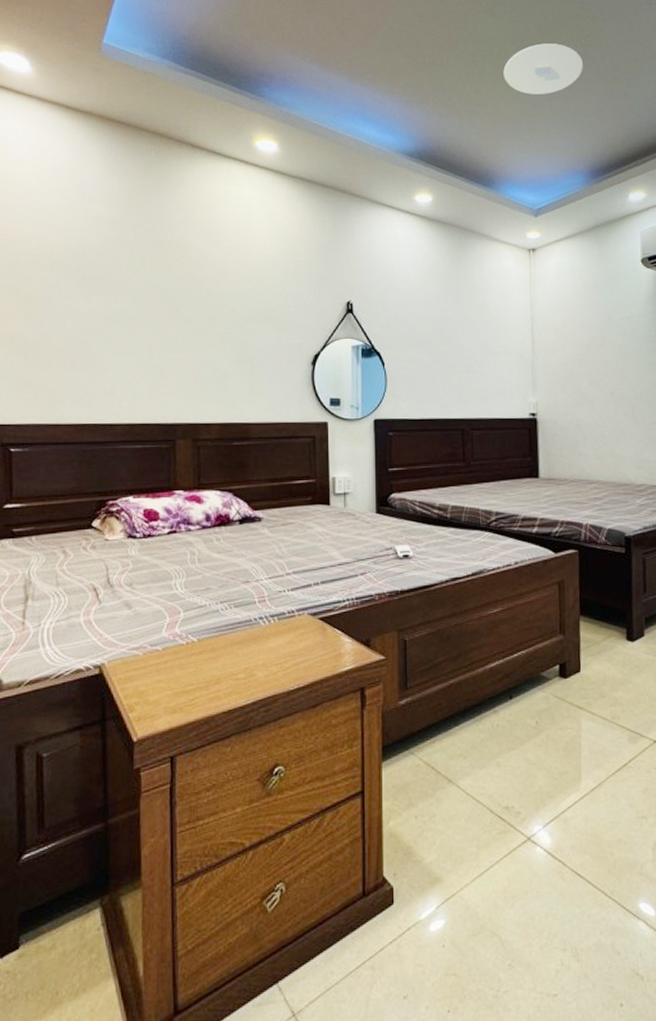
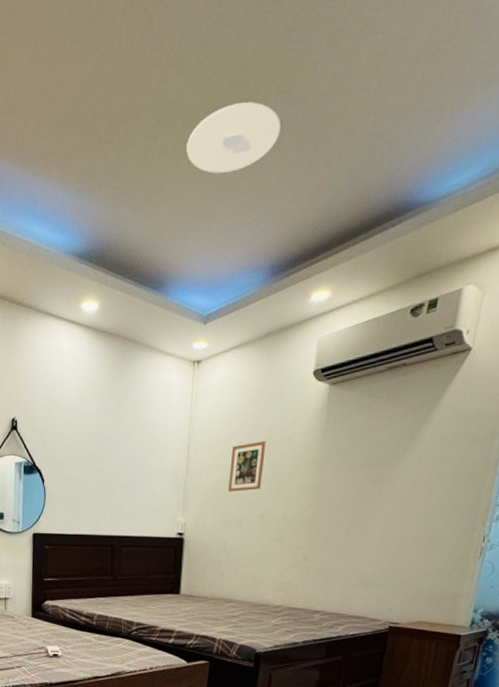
picture frame: none [575,322,608,371] -> present [228,441,266,492]

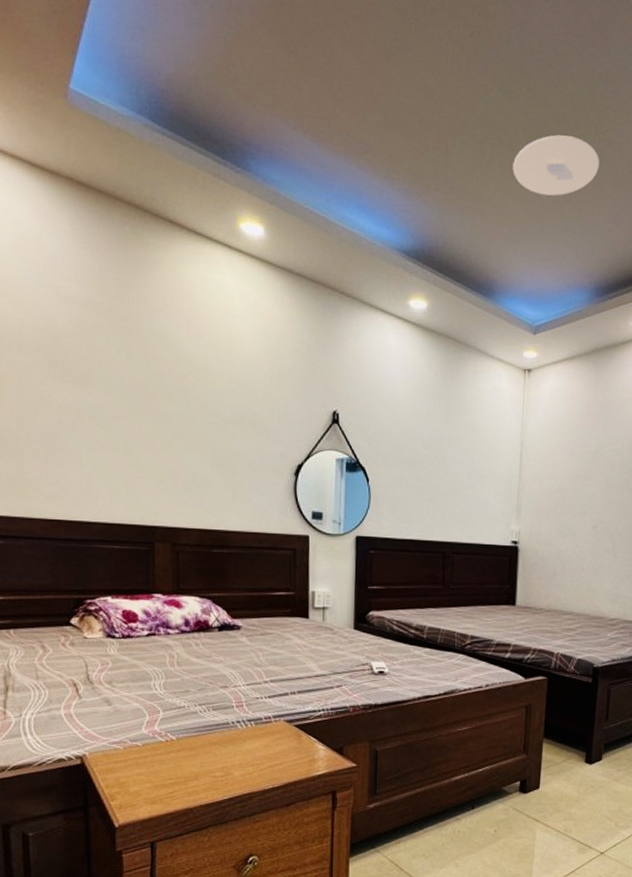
picture frame: present [228,441,266,492] -> none [562,453,597,502]

